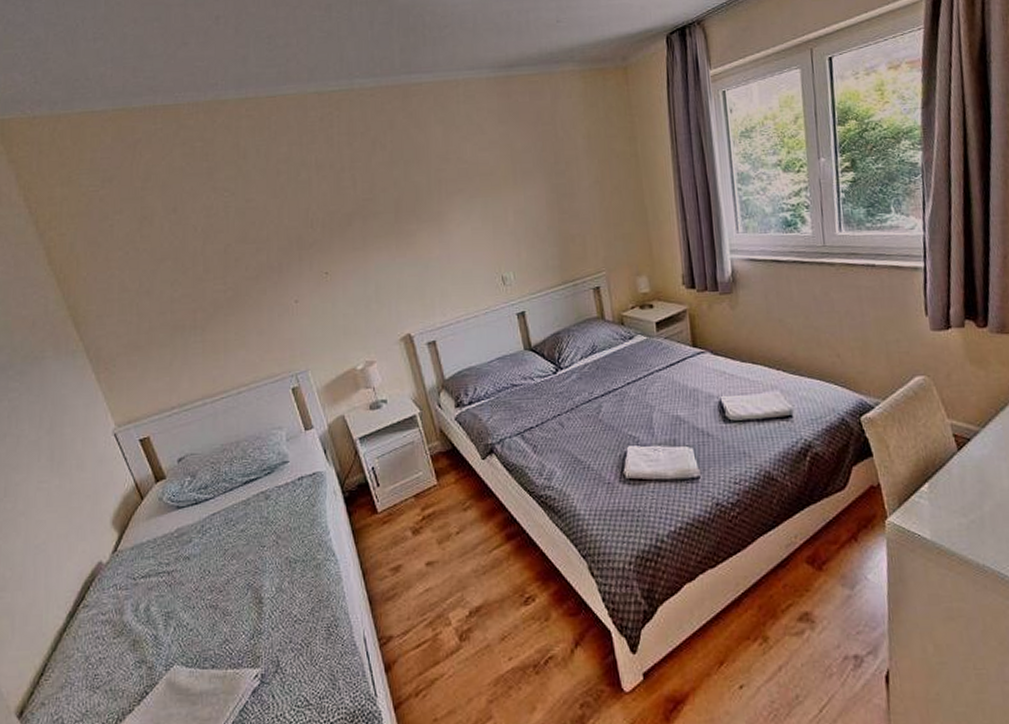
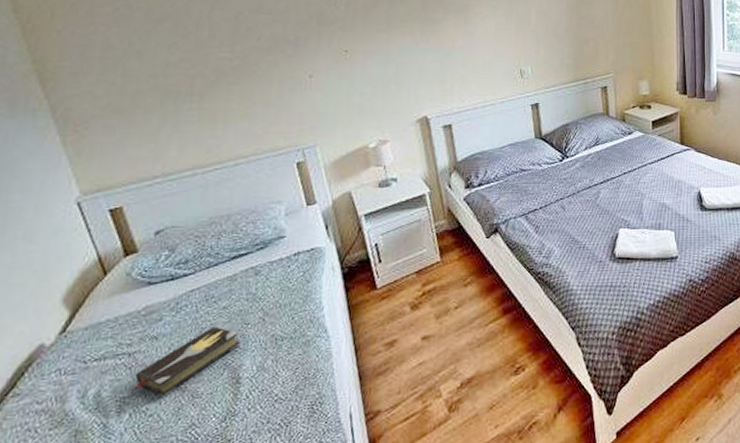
hardback book: none [173,548,260,613] -> present [131,326,241,397]

